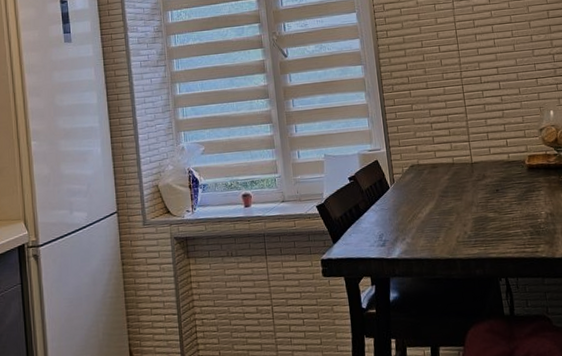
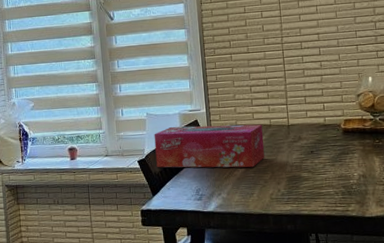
tissue box: none [332,162,450,213] -> present [154,124,265,168]

